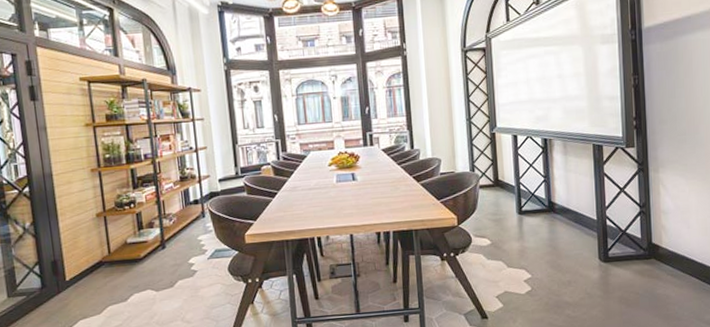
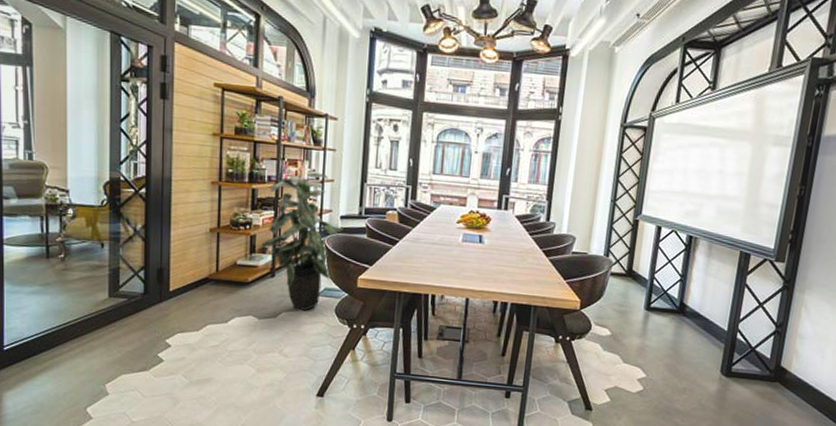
indoor plant: none [147,142,225,275] -> present [260,172,345,311]

